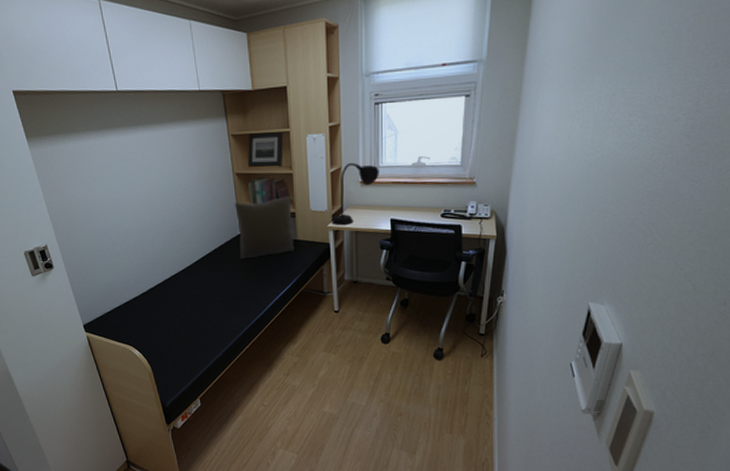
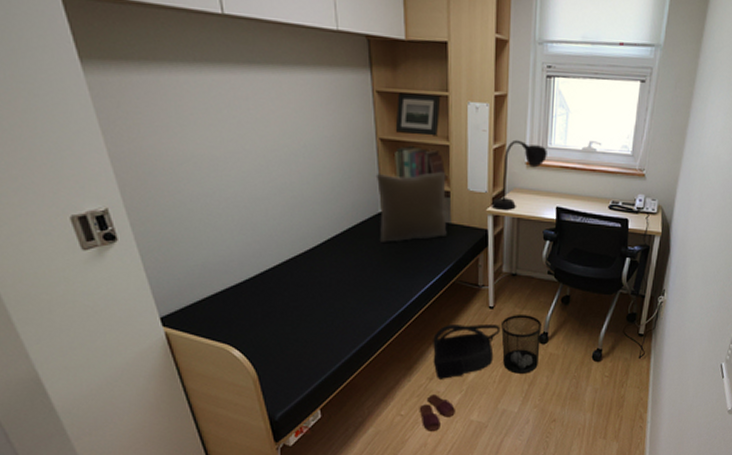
slippers: none [280,388,310,420] -> present [420,394,455,431]
backpack: none [287,327,345,375] -> present [433,325,500,379]
waste bin: none [346,317,384,371] -> present [501,315,542,374]

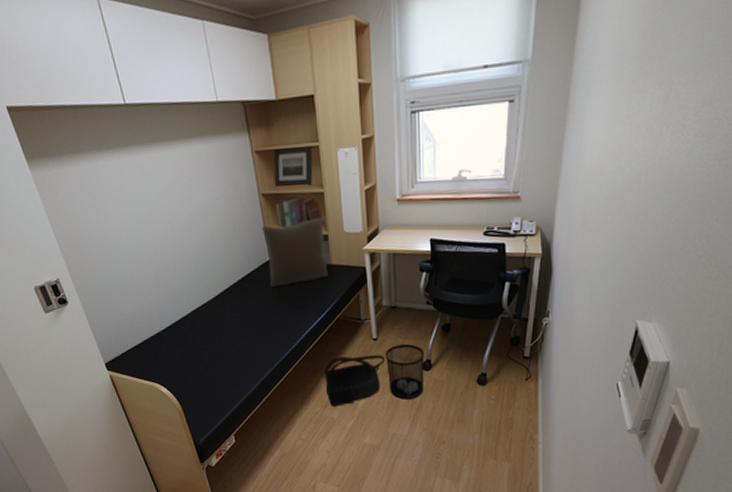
slippers: present [420,394,455,431] -> none [318,420,349,453]
desk lamp: present [491,139,547,210] -> none [367,178,417,247]

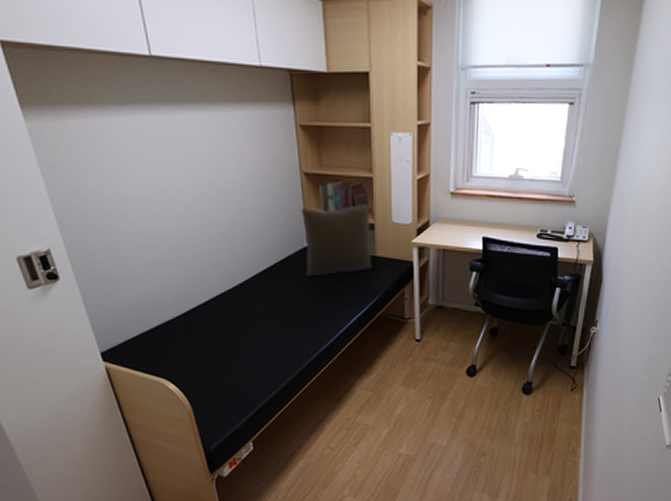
picture frame: present [274,146,313,186] -> none [318,126,364,169]
backpack: present [324,355,385,407] -> none [360,357,427,412]
waste bin: present [386,344,425,400] -> none [429,347,470,407]

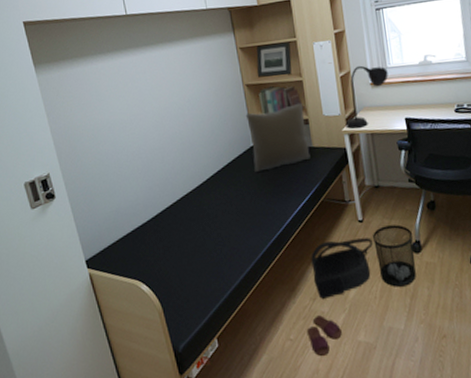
picture frame: none [318,126,364,169] -> present [256,42,292,77]
slippers: none [349,427,384,464] -> present [308,315,342,356]
backpack: none [360,357,427,412] -> present [311,237,373,299]
desk lamp: none [416,169,472,241] -> present [345,65,389,129]
waste bin: none [429,347,470,407] -> present [373,224,416,287]

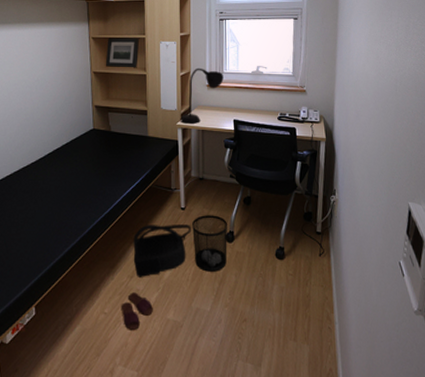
pillow: present [245,102,312,172] -> none [89,94,146,153]
books: present [259,86,304,115] -> none [104,76,144,102]

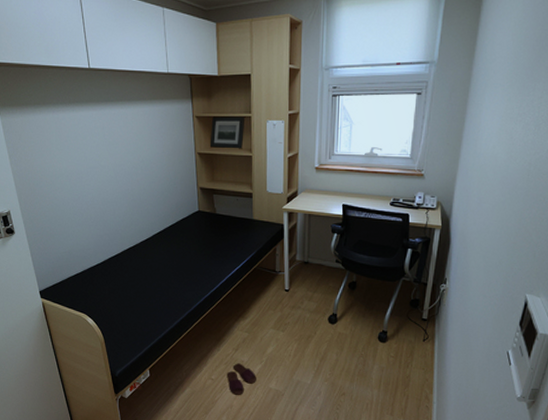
backpack: present [133,224,191,277] -> none [238,304,295,351]
desk lamp: present [180,68,224,124] -> none [286,149,334,208]
waste bin: present [192,215,228,272] -> none [296,297,332,350]

